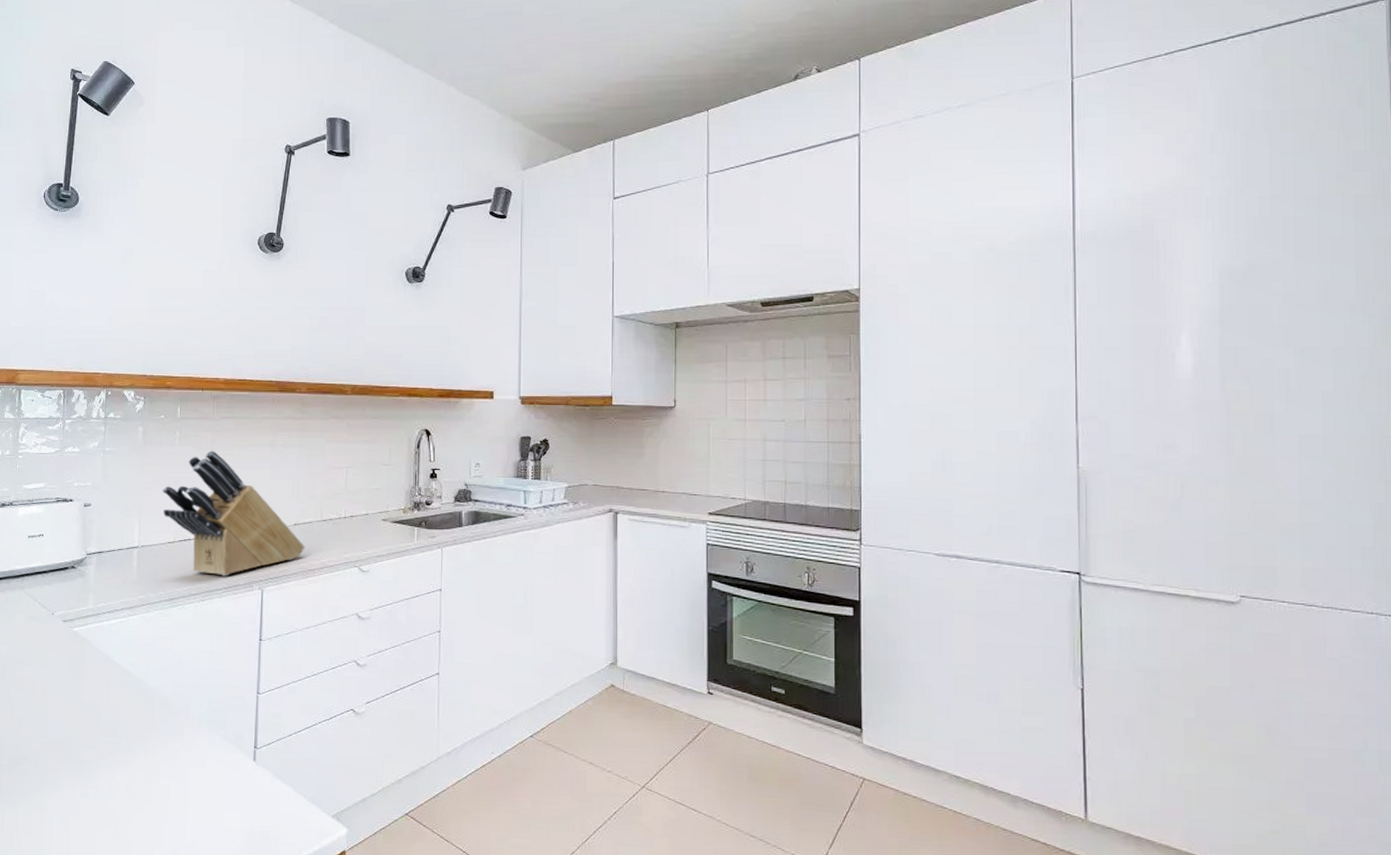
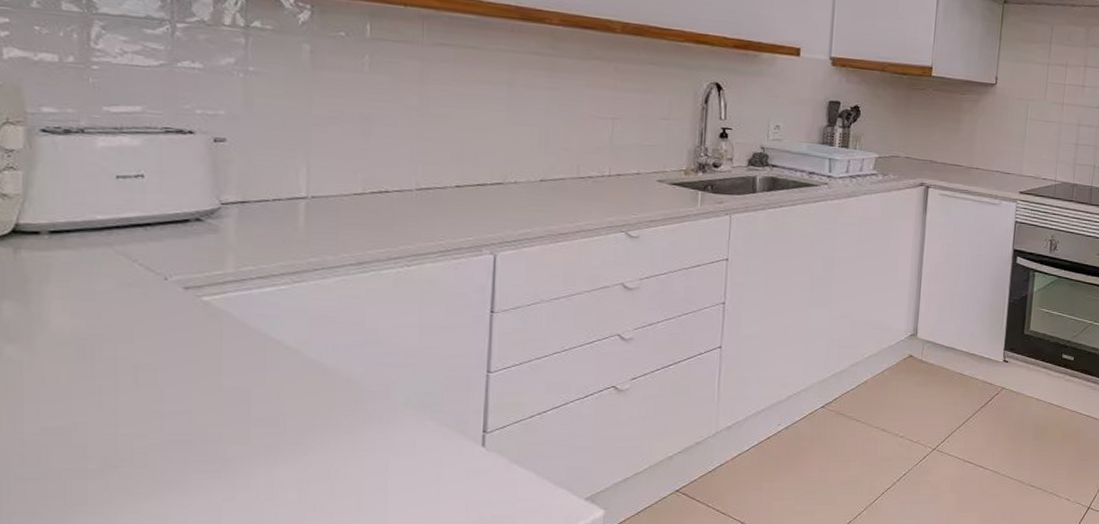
knife block: present [162,450,305,576] -> none [343,83,556,238]

